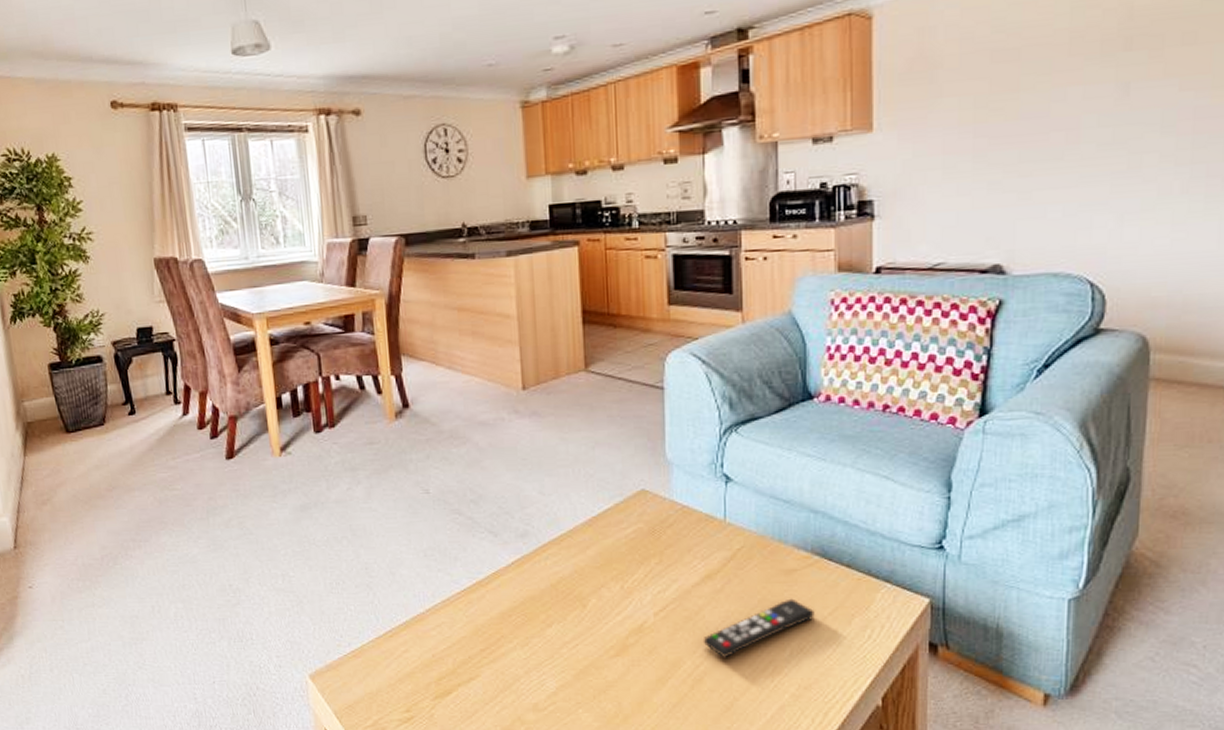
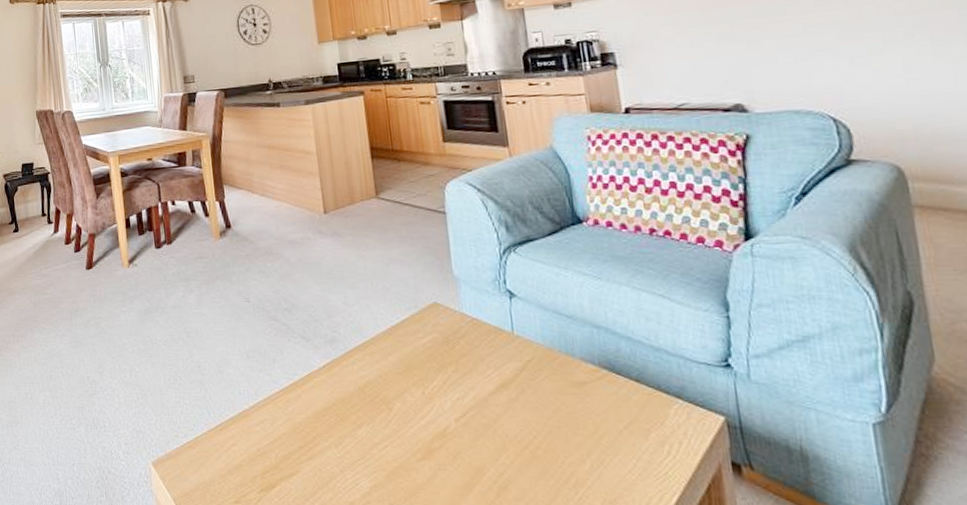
remote control: present [703,598,815,658] -> none [503,410,610,467]

